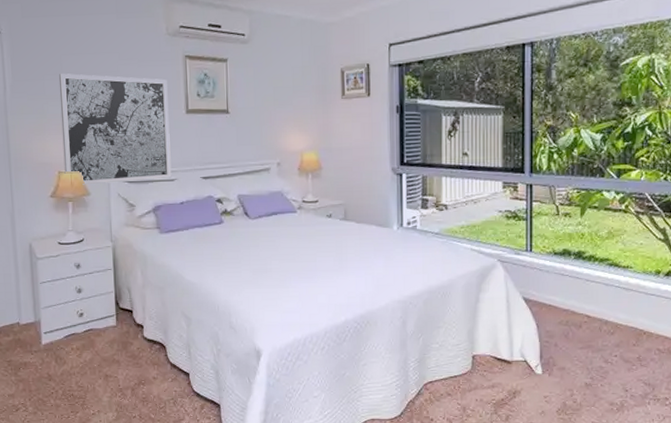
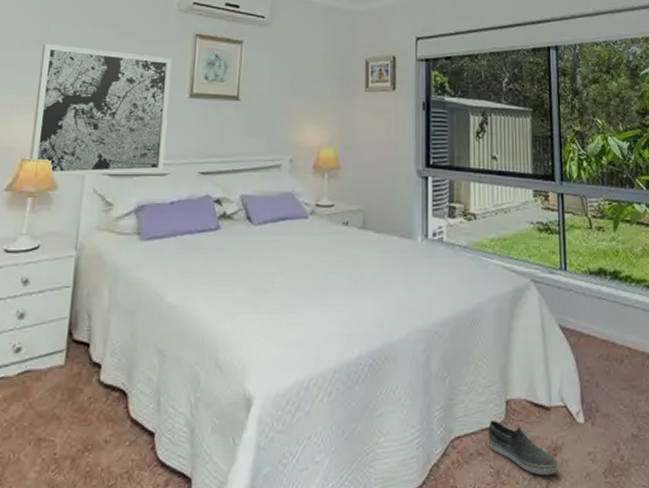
shoe: none [456,369,517,411] -> present [487,419,558,475]

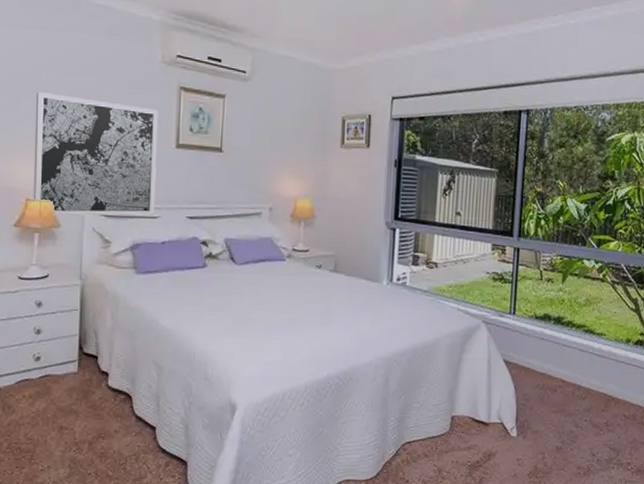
shoe: present [487,419,558,475] -> none [433,430,491,474]

